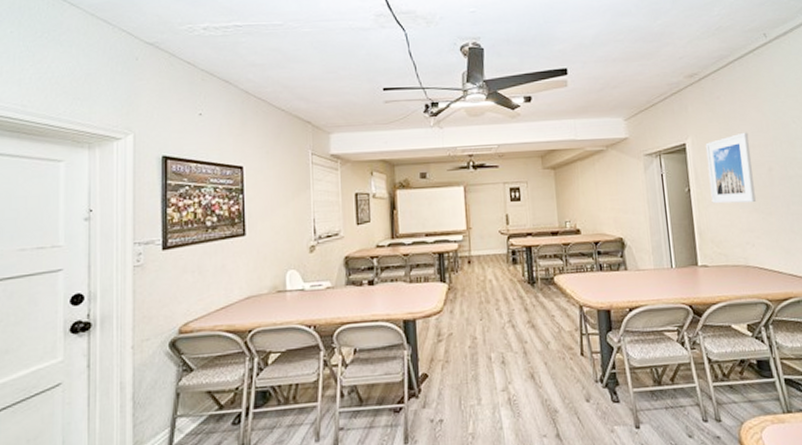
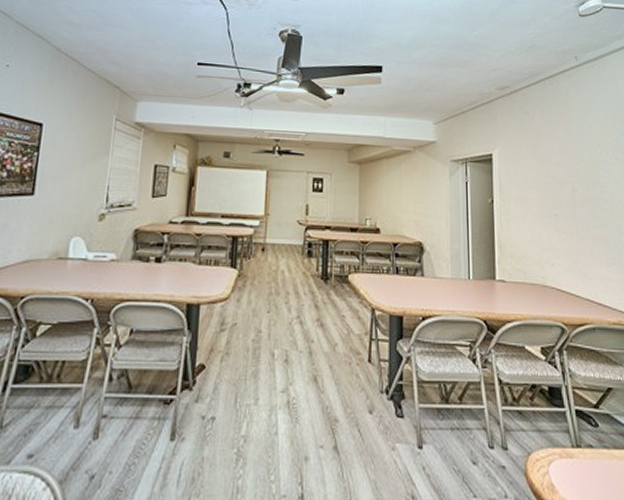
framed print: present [705,132,756,204] -> none [511,149,558,222]

